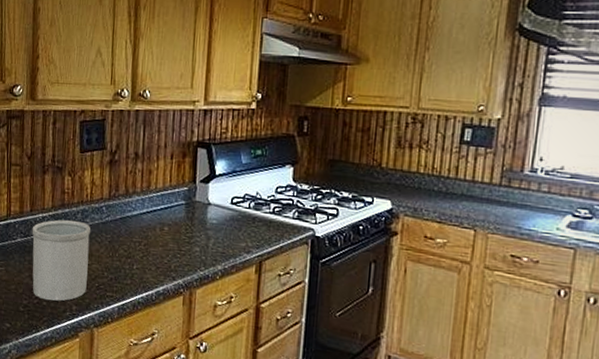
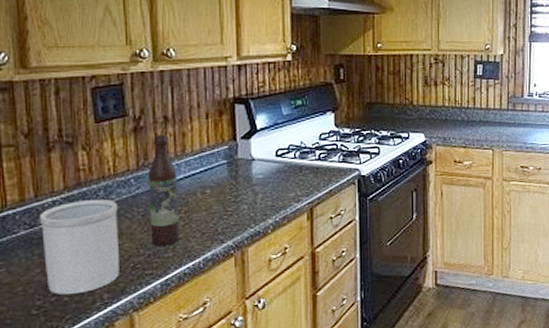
wine bottle: none [114,169,141,273] -> present [148,134,180,246]

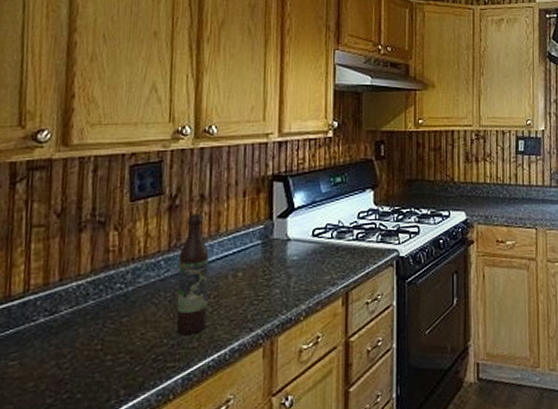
utensil holder: present [39,199,119,295] -> none [61,282,144,392]

